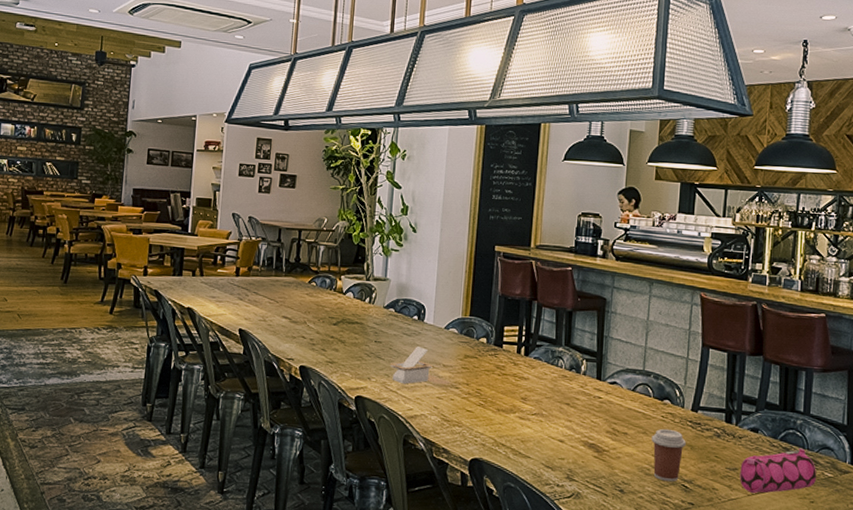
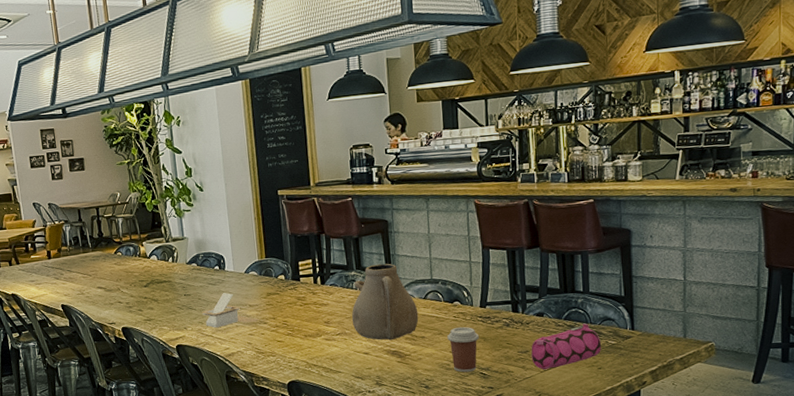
teapot: none [551,343,624,431] -> present [351,263,419,340]

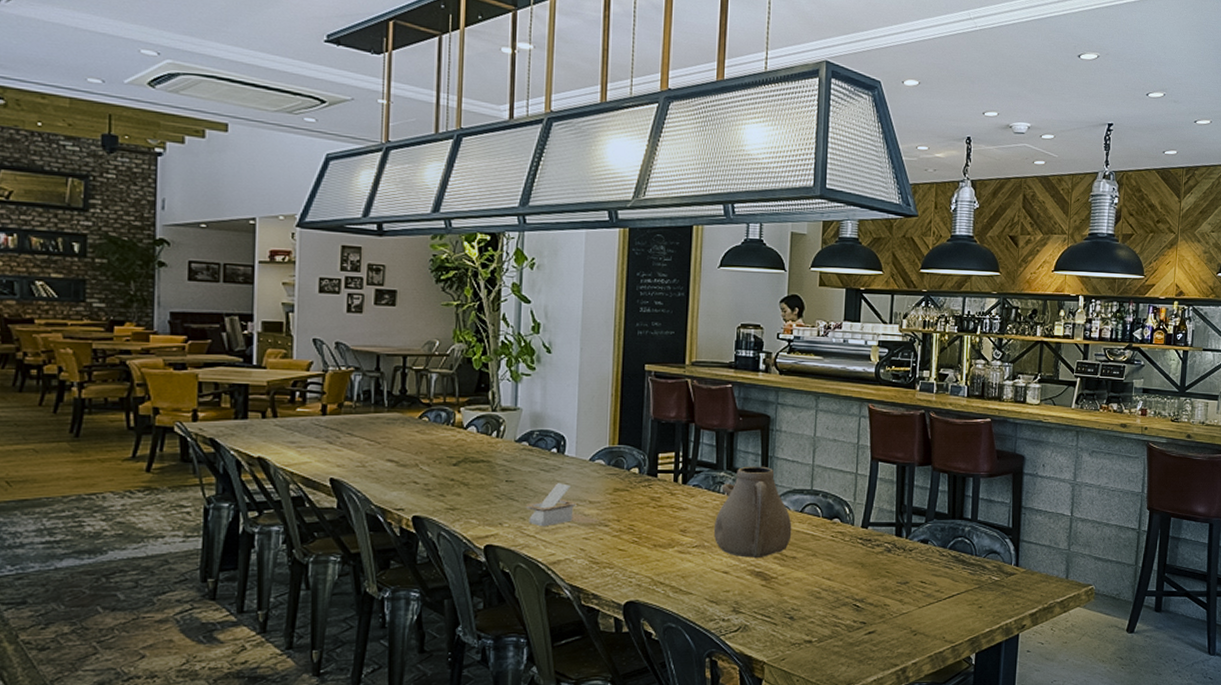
coffee cup: present [447,327,479,373] -> none [821,548,857,603]
pencil case: present [531,323,602,370] -> none [911,555,985,606]

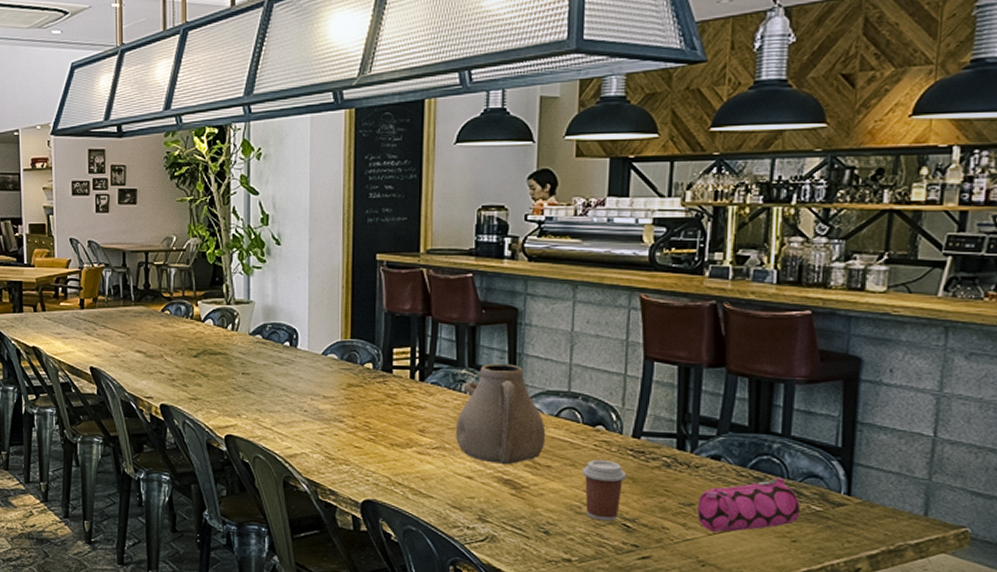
napkin holder: present [525,483,600,527] -> none [261,377,335,420]
coffee cup: none [821,548,857,603] -> present [582,459,626,521]
pencil case: none [911,555,985,606] -> present [697,477,801,533]

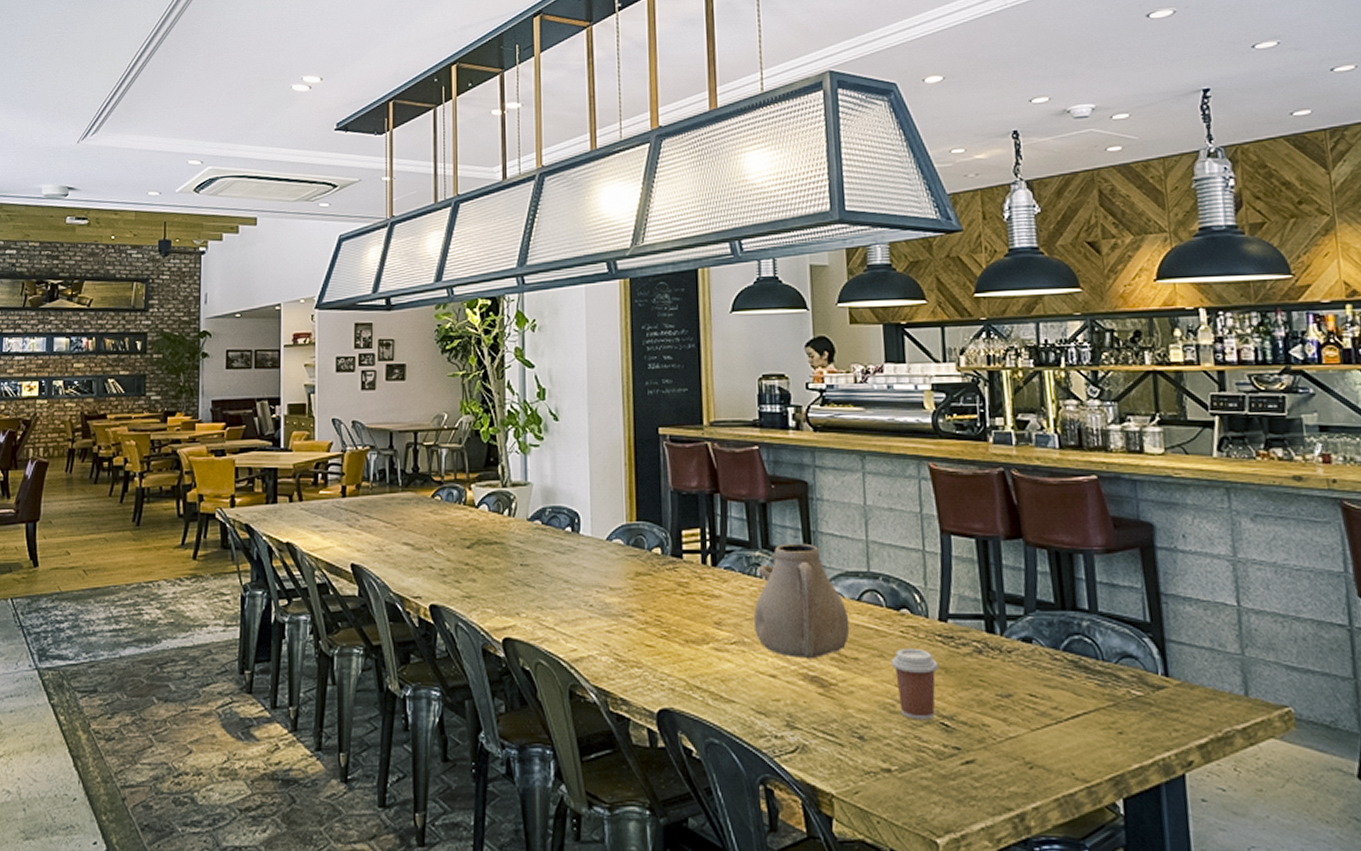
pencil case: present [697,477,801,533] -> none [1015,659,1122,728]

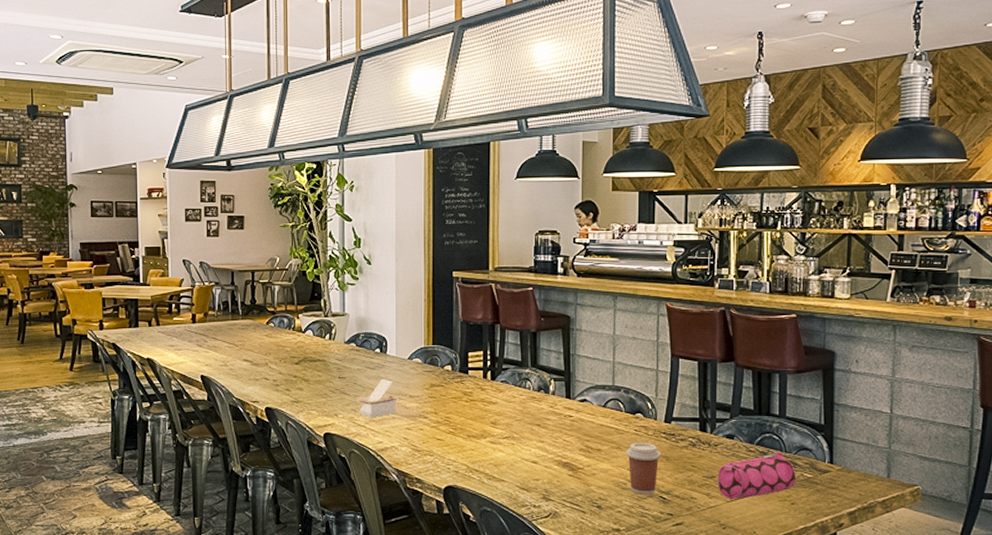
napkin holder: none [542,567,623,618] -> present [355,379,420,418]
teapot: present [753,543,850,659] -> none [521,363,596,450]
pencil case: none [1015,659,1122,728] -> present [718,451,796,500]

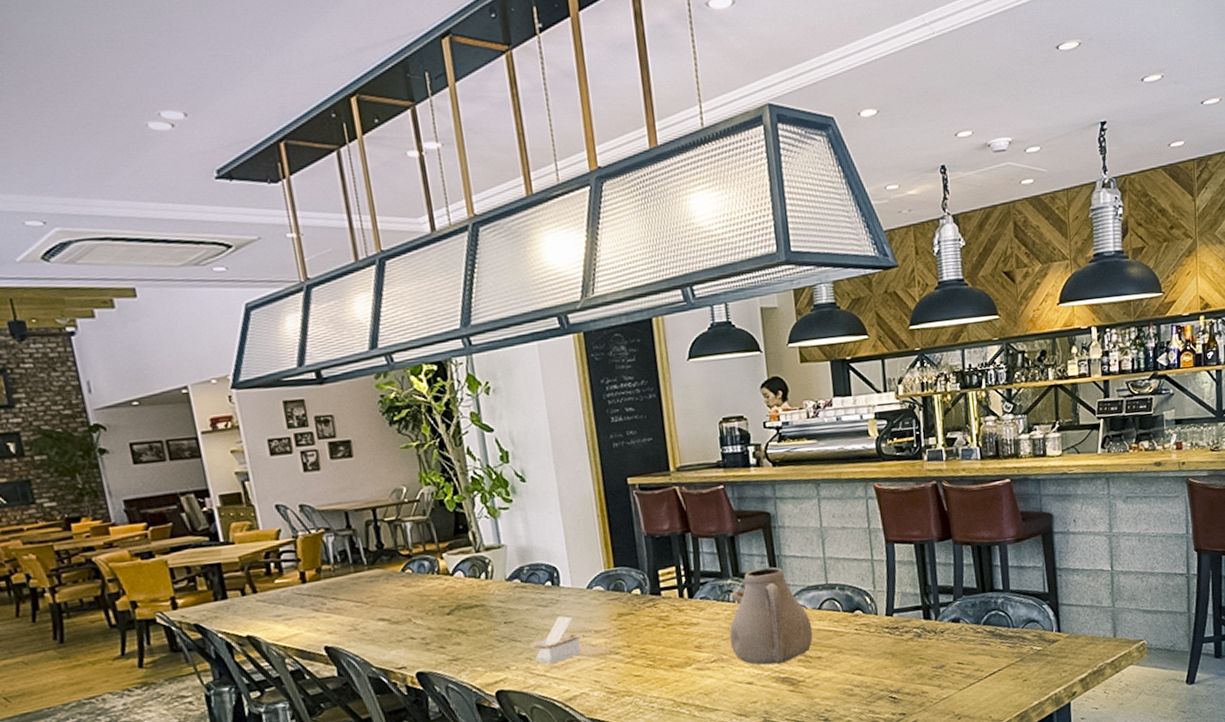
teapot: none [521,363,596,450] -> present [729,566,813,665]
coffee cup: present [626,442,661,495] -> none [848,641,886,698]
pencil case: present [718,451,796,500] -> none [947,627,1027,688]

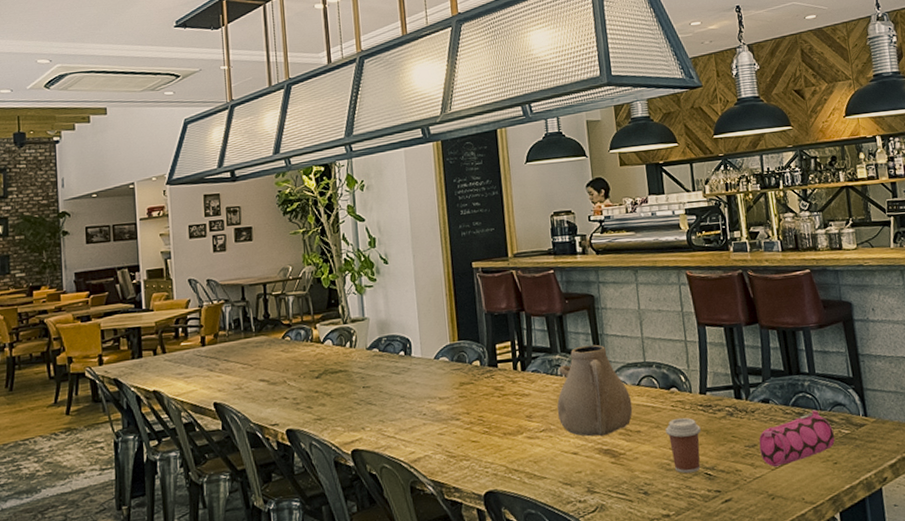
napkin holder: present [529,616,610,665] -> none [382,383,451,427]
coffee cup: none [848,641,886,698] -> present [665,418,701,474]
pencil case: none [947,627,1027,688] -> present [758,410,835,468]

